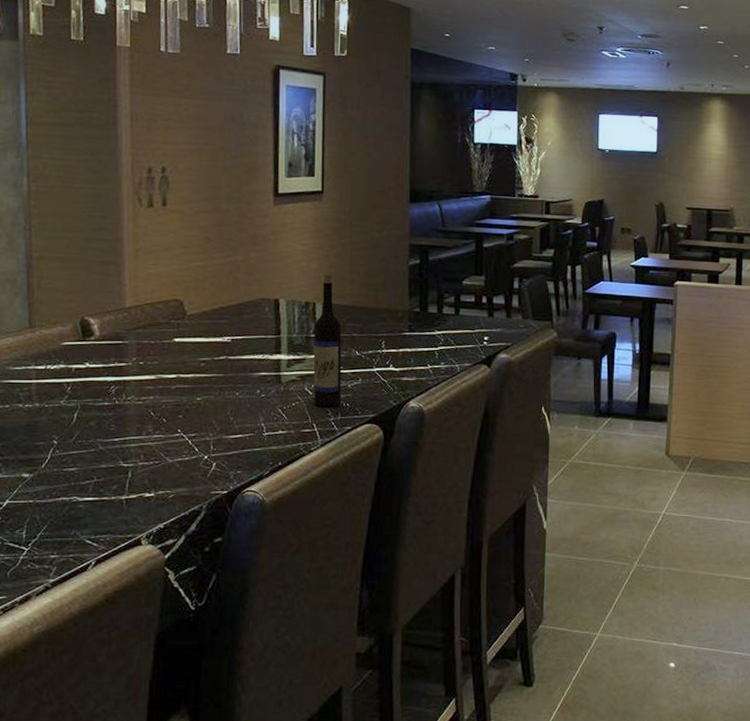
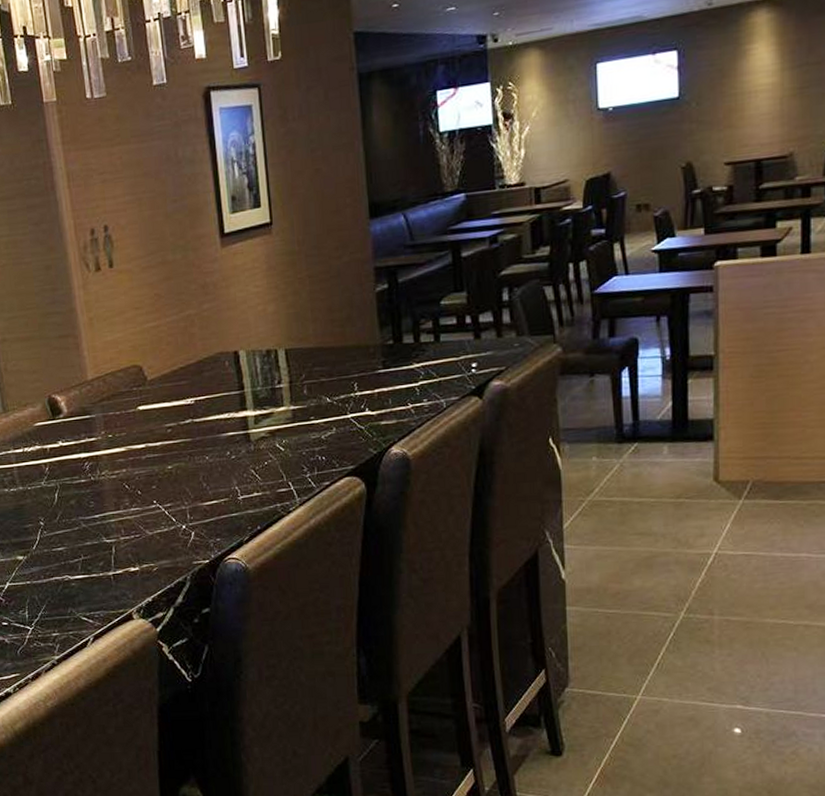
wine bottle: present [313,274,342,406] -> none [278,315,317,463]

